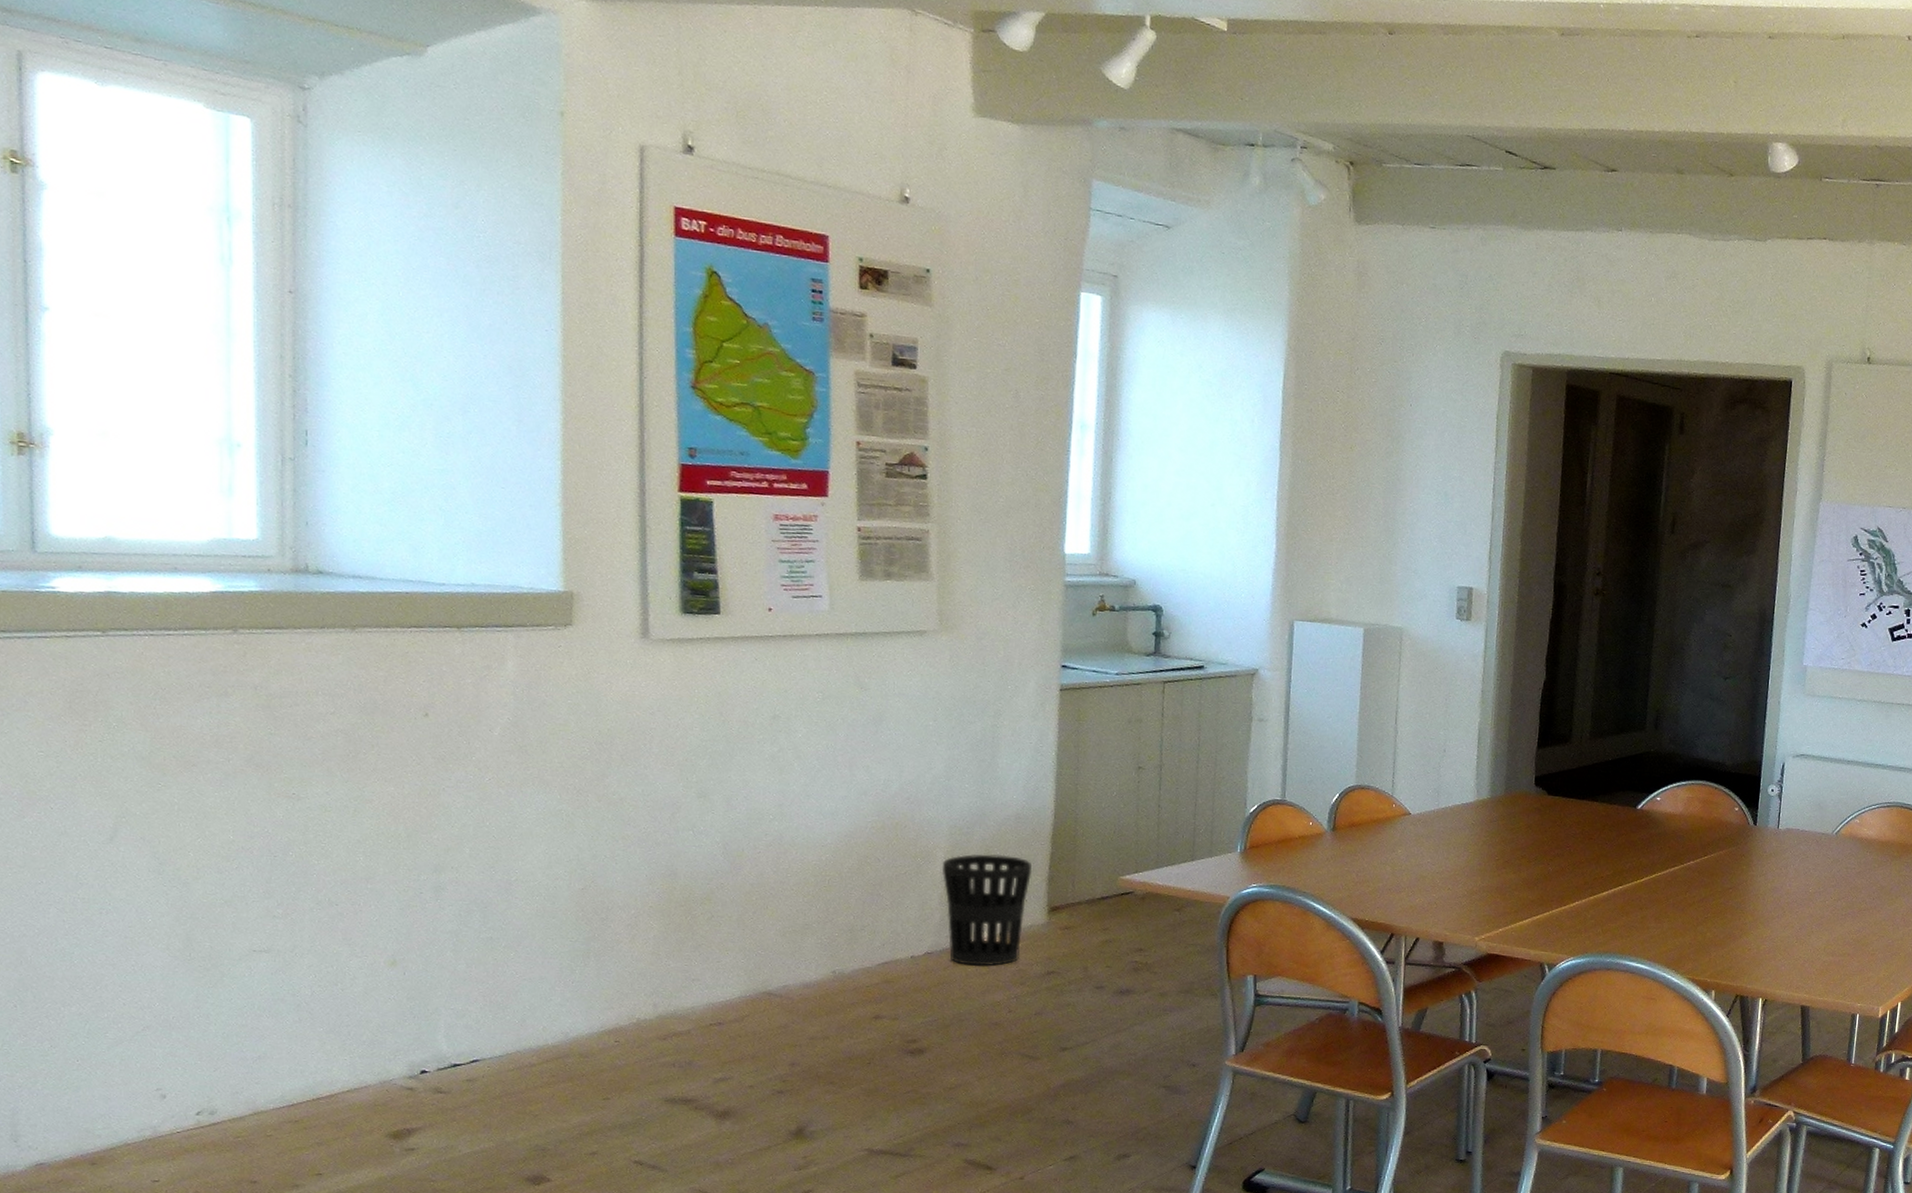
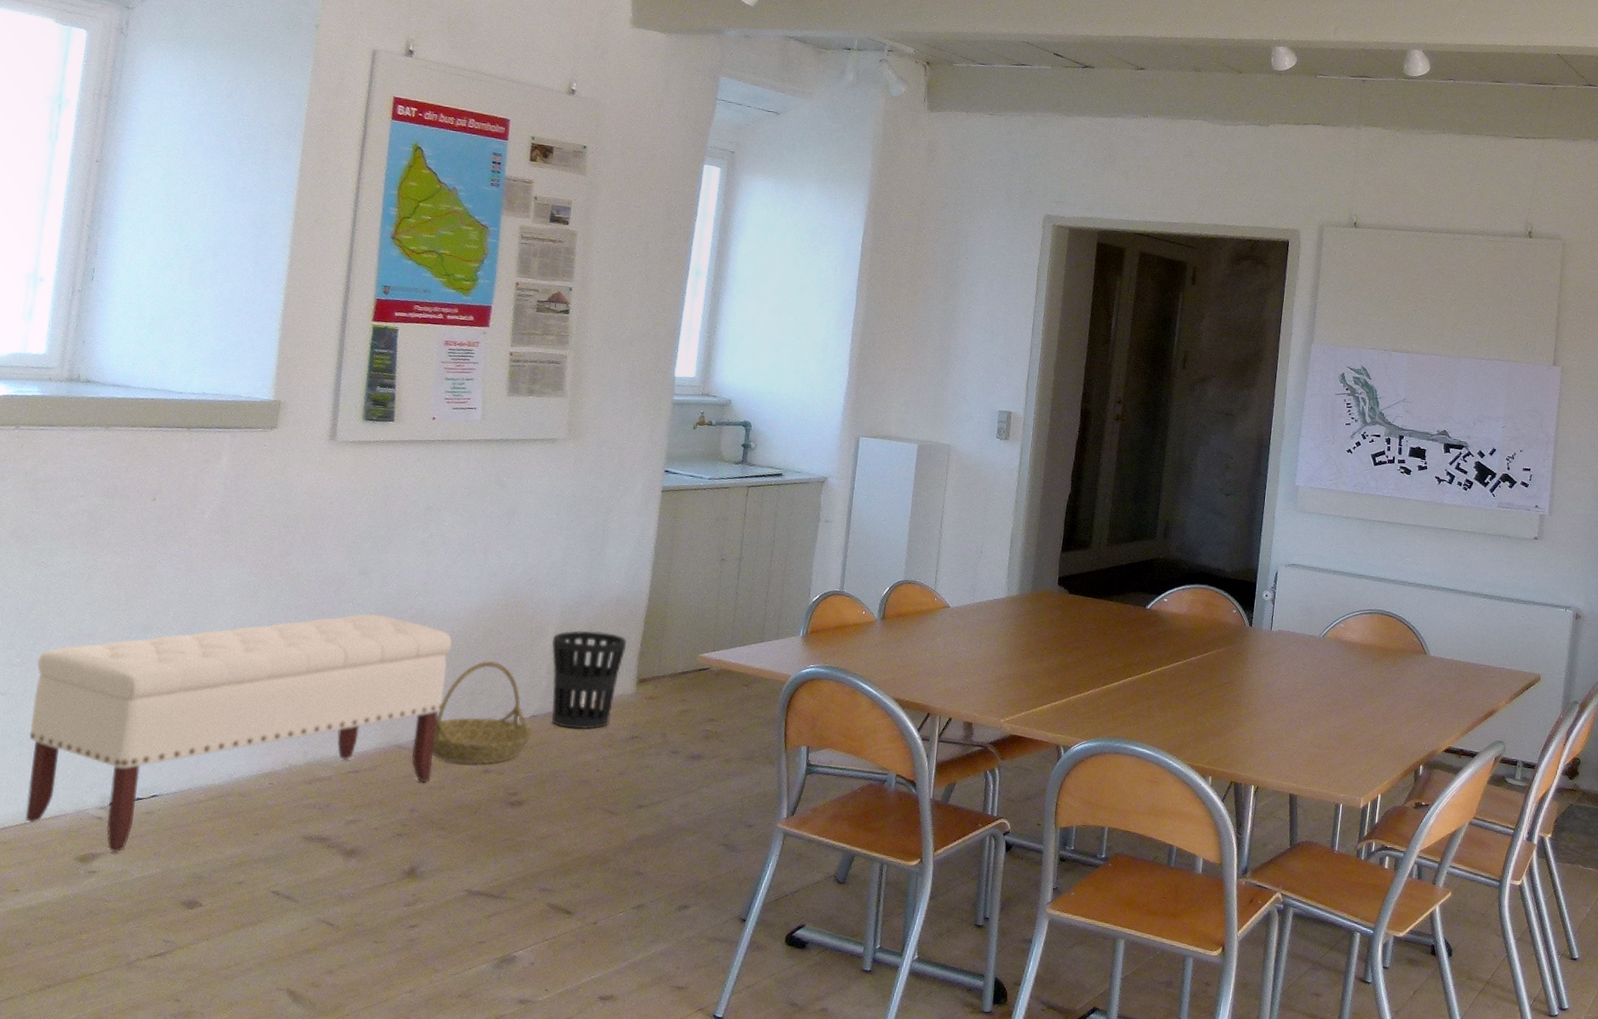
bench: none [304,842,821,1126] -> present [25,613,452,852]
basket: none [809,893,929,1010] -> present [432,661,533,765]

